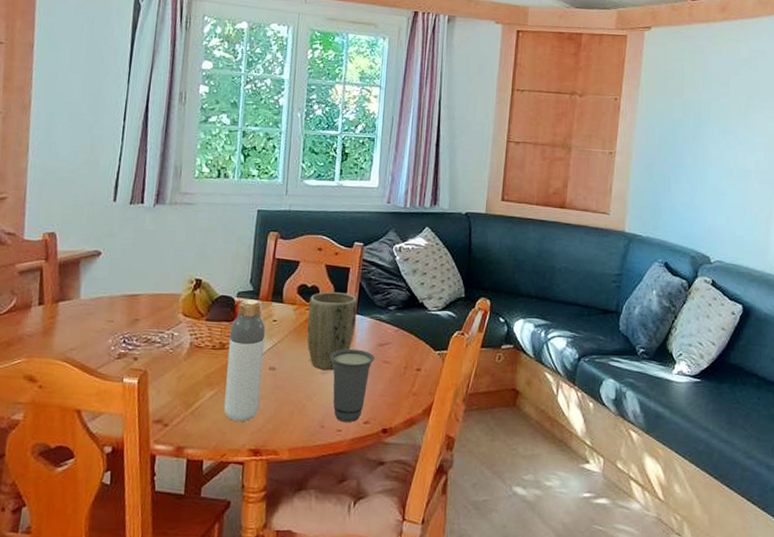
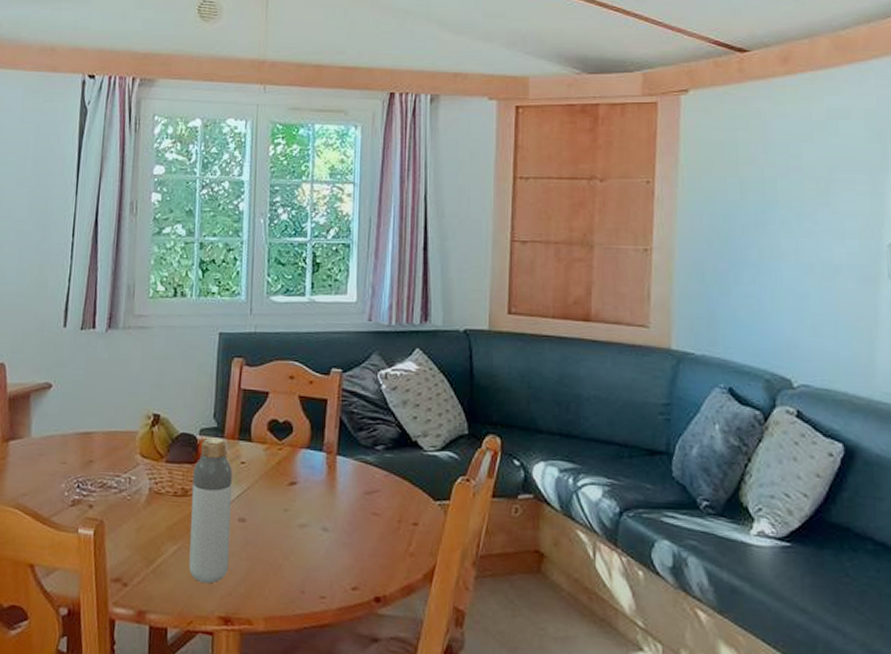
plant pot: present [307,292,357,370] -> none [280,428,337,523]
cup: present [330,348,375,422] -> none [308,497,362,587]

